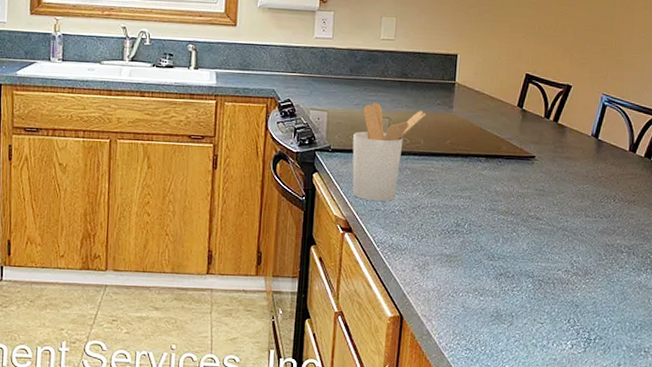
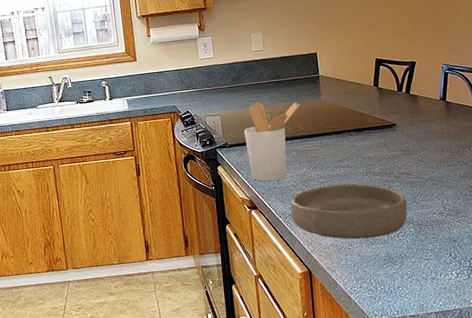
bowl: none [392,217,531,288] -> present [290,184,408,239]

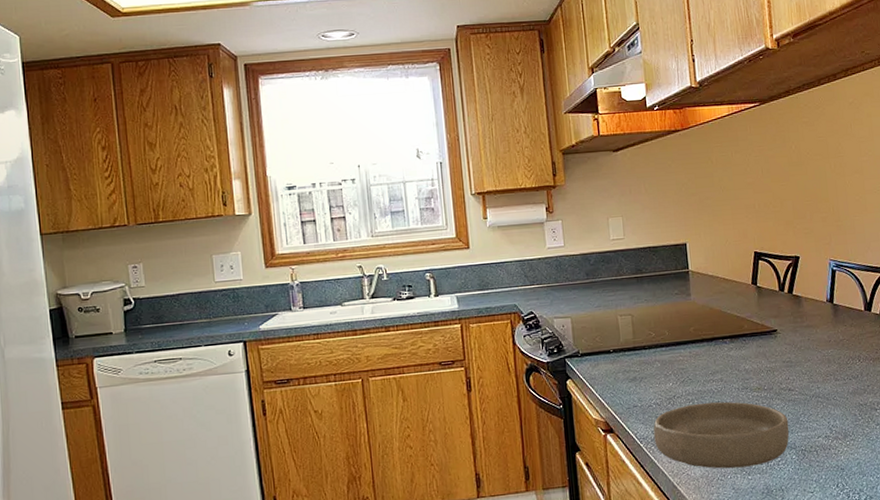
utensil holder: present [244,102,301,182] -> none [599,302,667,399]

